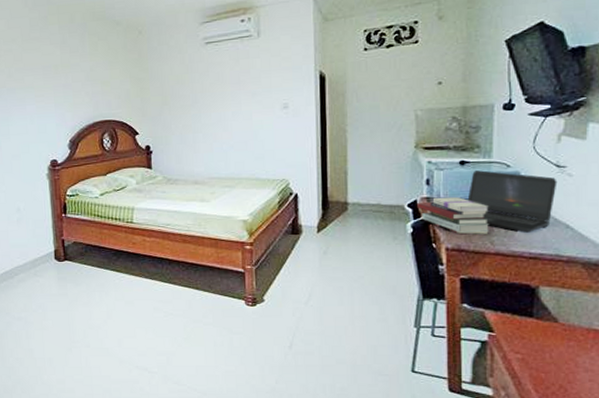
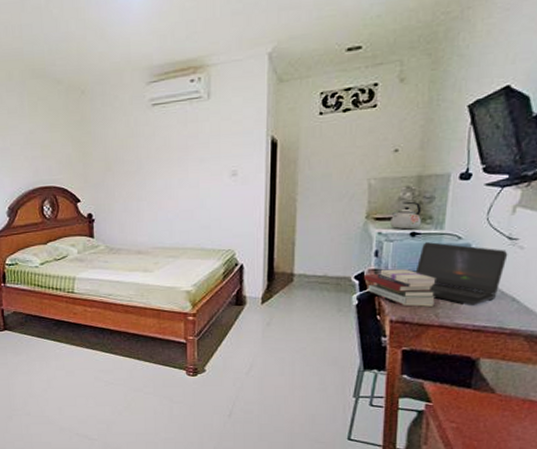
kettle: none [439,131,470,159] -> present [390,201,422,230]

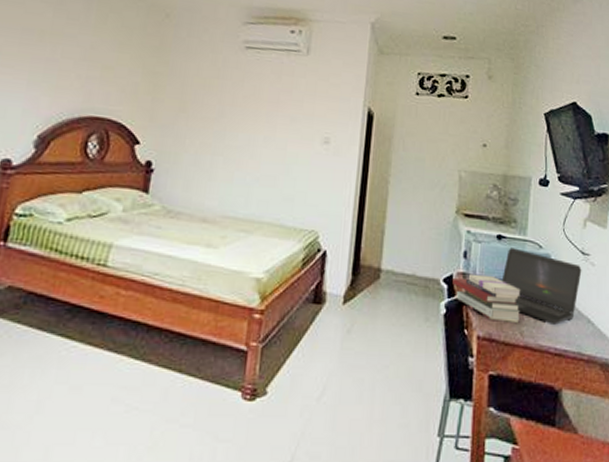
kettle: present [390,201,422,230] -> none [479,200,508,232]

